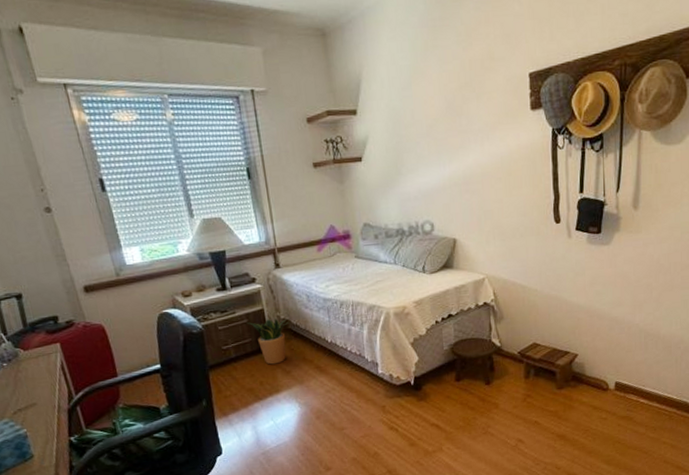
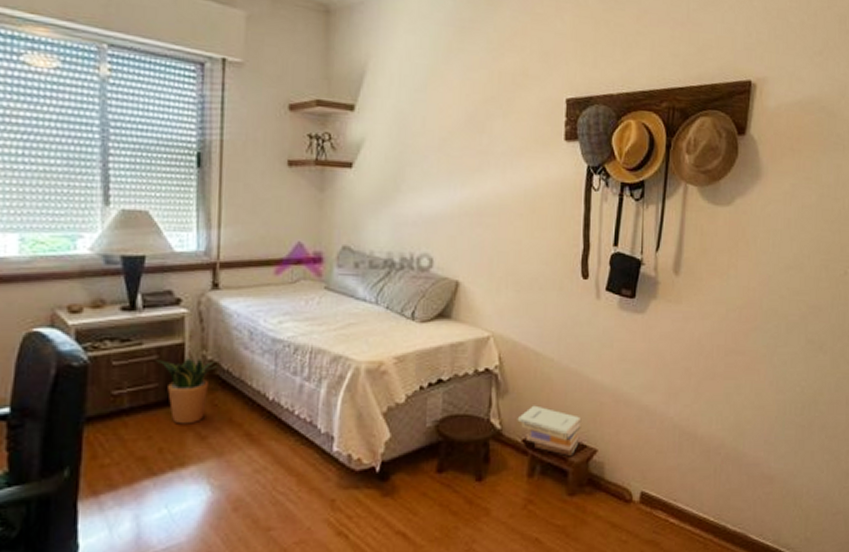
books: none [512,326,564,361] -> present [517,405,582,457]

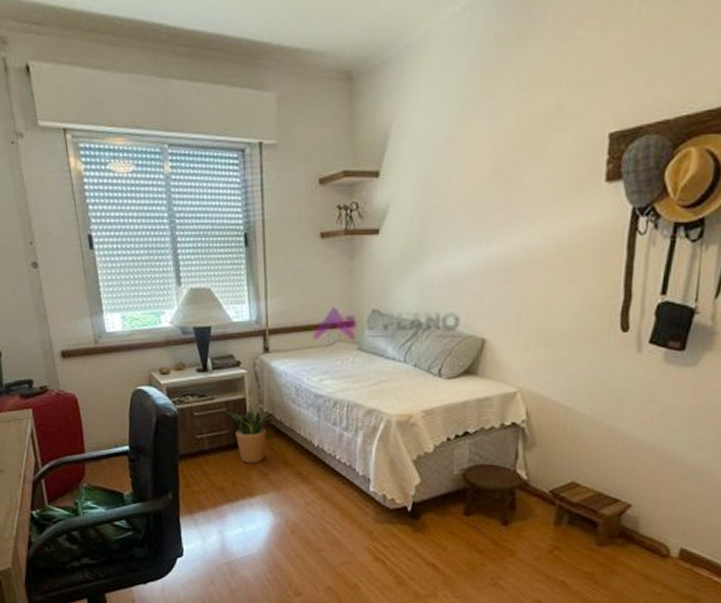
books: present [517,405,582,457] -> none [544,458,615,510]

